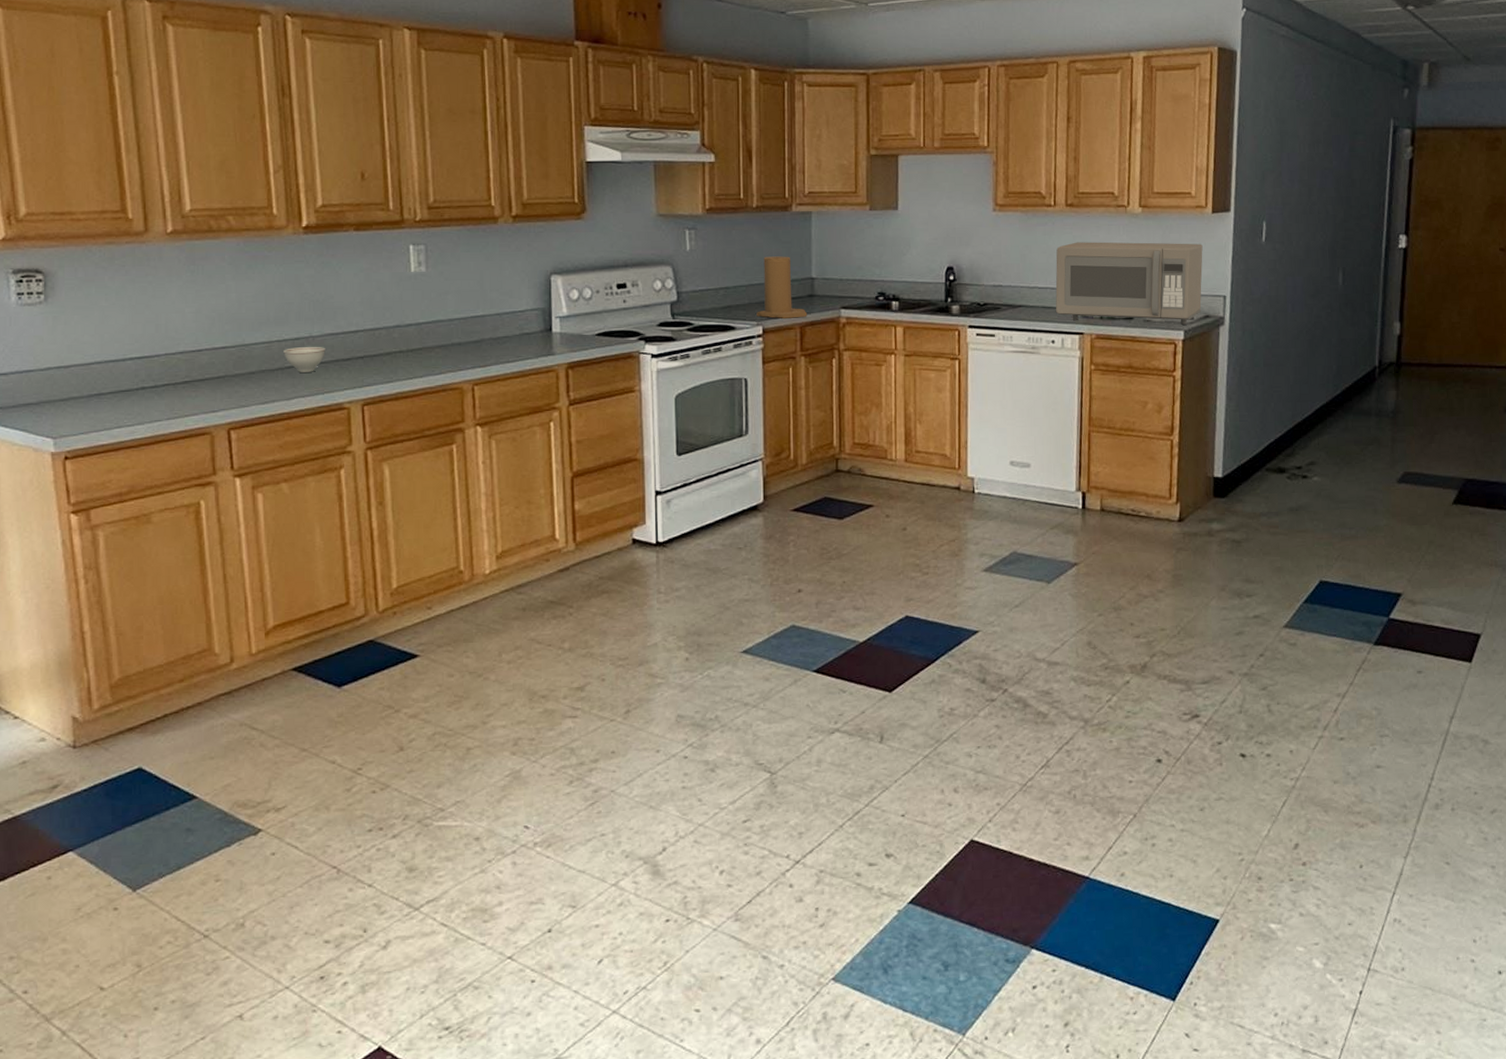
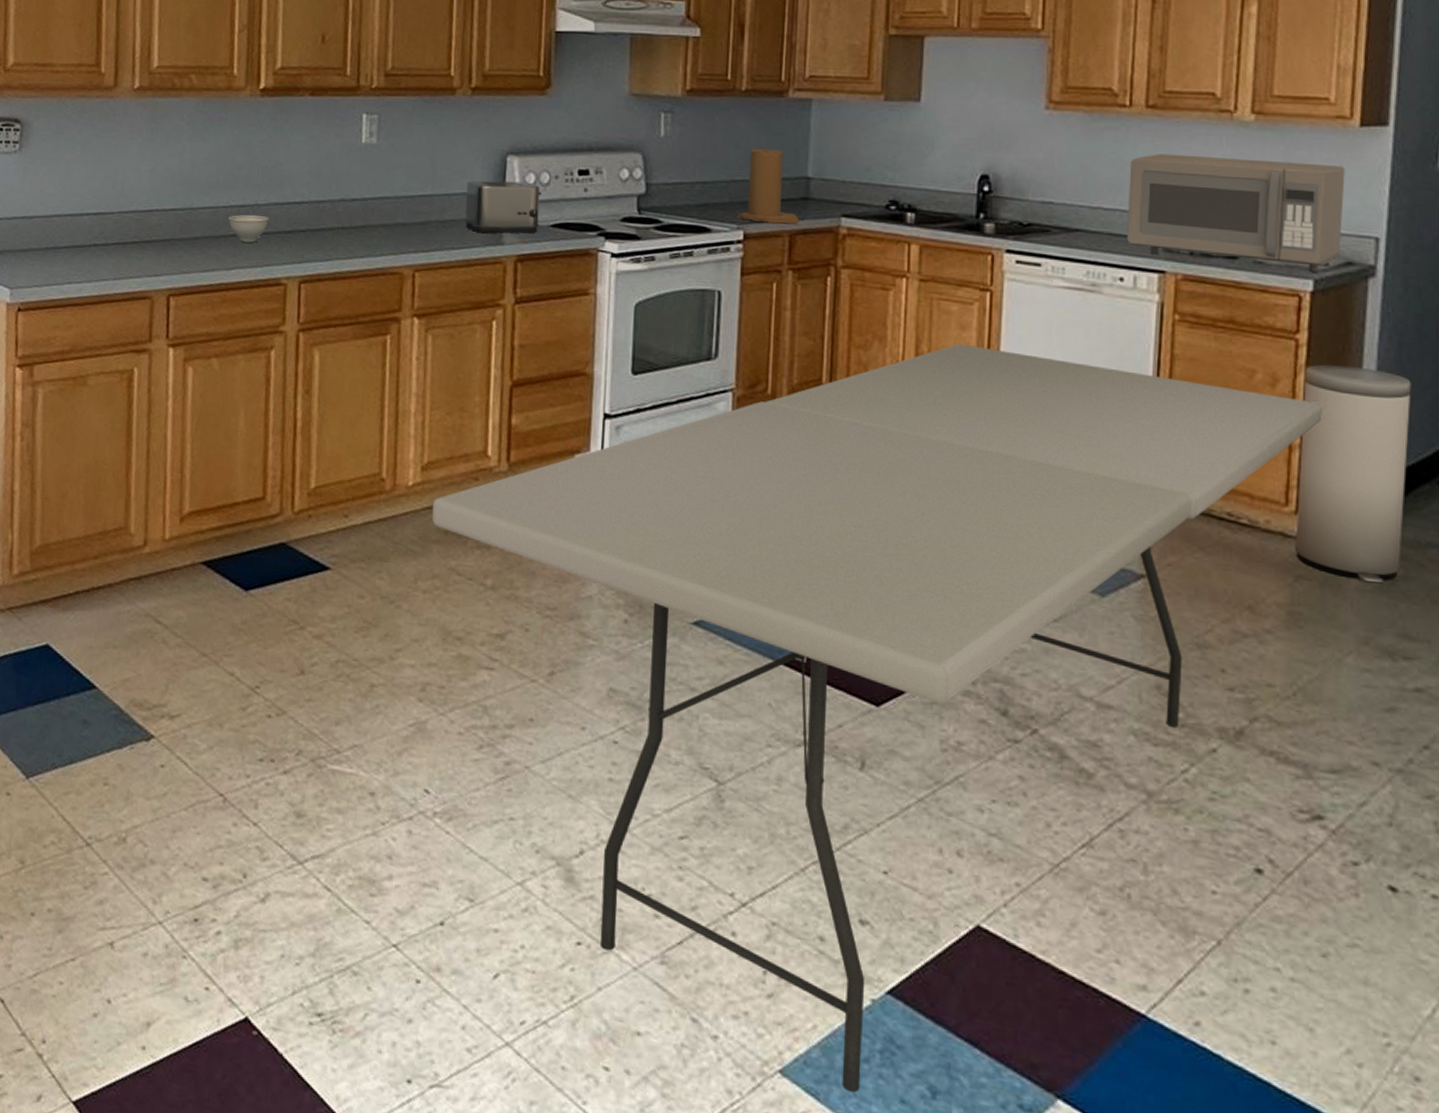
folding table: none [509,403,1192,981] -> present [431,343,1323,1093]
toaster: none [515,298,585,346] -> present [465,180,542,234]
pedal bin: none [1176,392,1249,547] -> present [1295,364,1412,584]

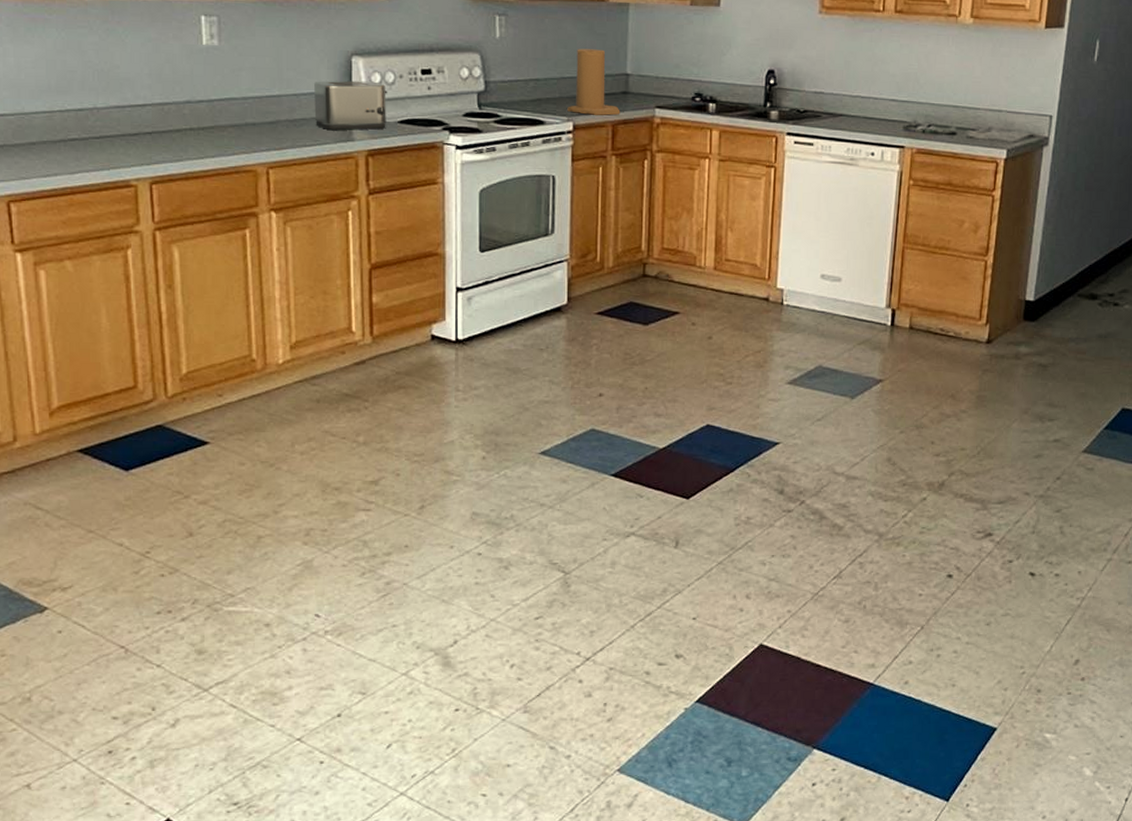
bowl: present [227,214,269,243] -> none [65,118,111,147]
folding table: present [431,343,1323,1093] -> none [303,211,1007,774]
microwave: present [1127,153,1345,273] -> none [878,51,1033,144]
pedal bin: present [1295,364,1412,584] -> none [984,213,1066,370]

